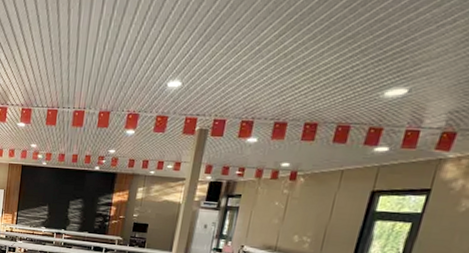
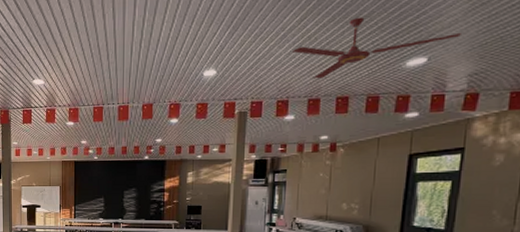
ceiling fan: none [265,38,451,101] -> present [293,17,463,79]

